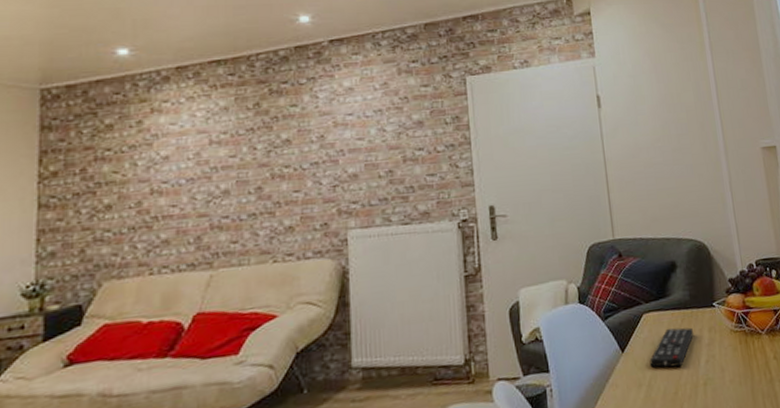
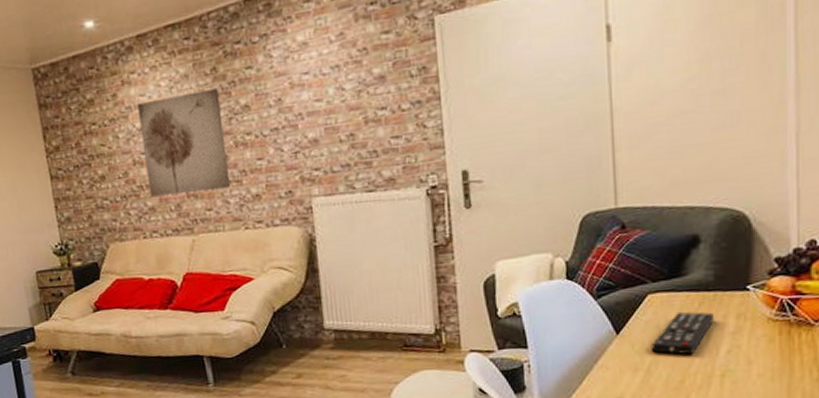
wall art: none [165,122,262,228] -> present [137,89,231,196]

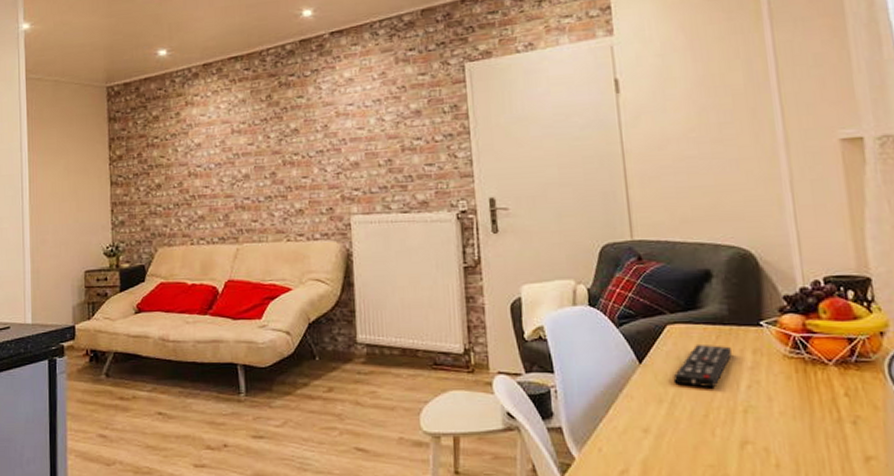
wall art: present [137,89,231,196] -> none [197,113,277,206]

